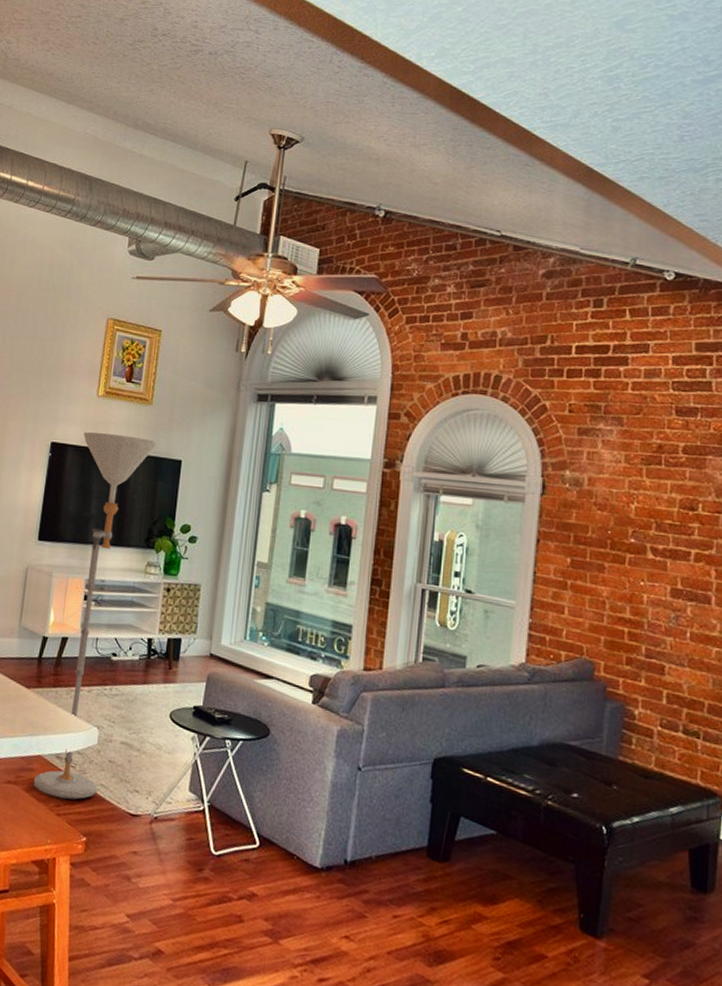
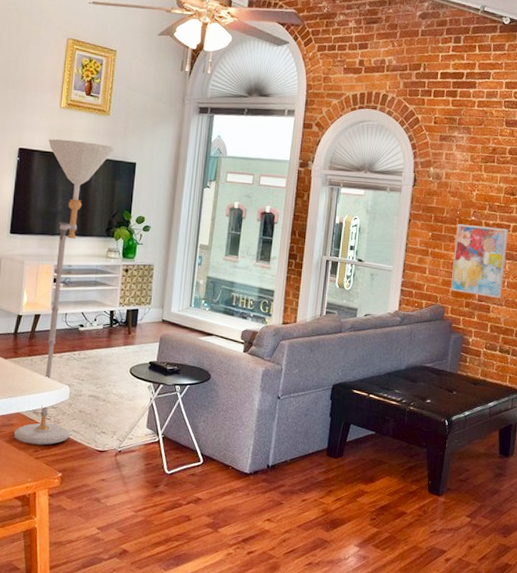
wall art: none [601,547,688,657] -> present [450,223,509,299]

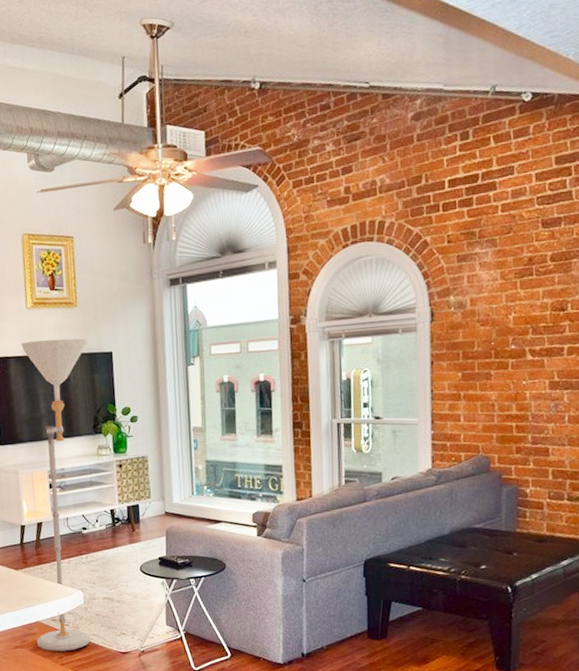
wall art: present [450,223,509,299] -> none [493,352,563,438]

